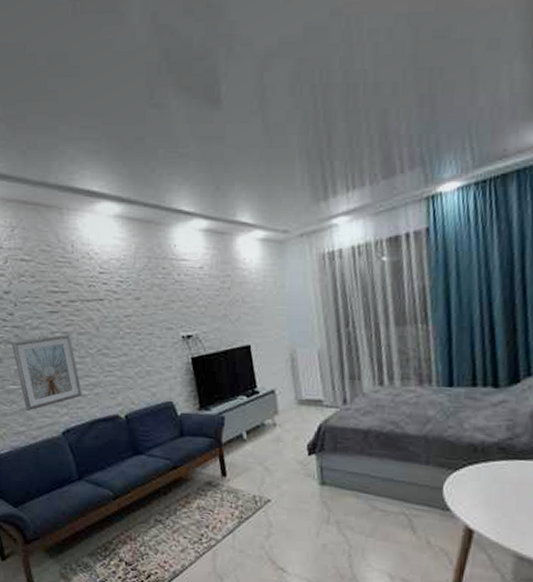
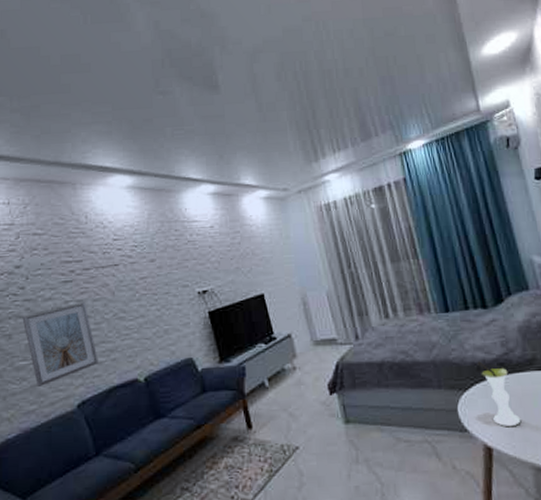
vase: none [475,442,513,513] -> present [477,361,521,426]

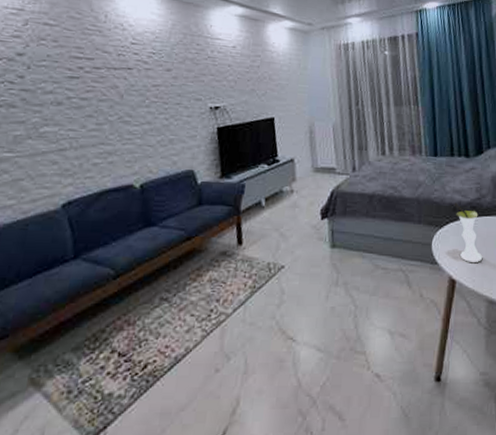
picture frame: present [22,302,98,387] -> none [15,100,94,181]

